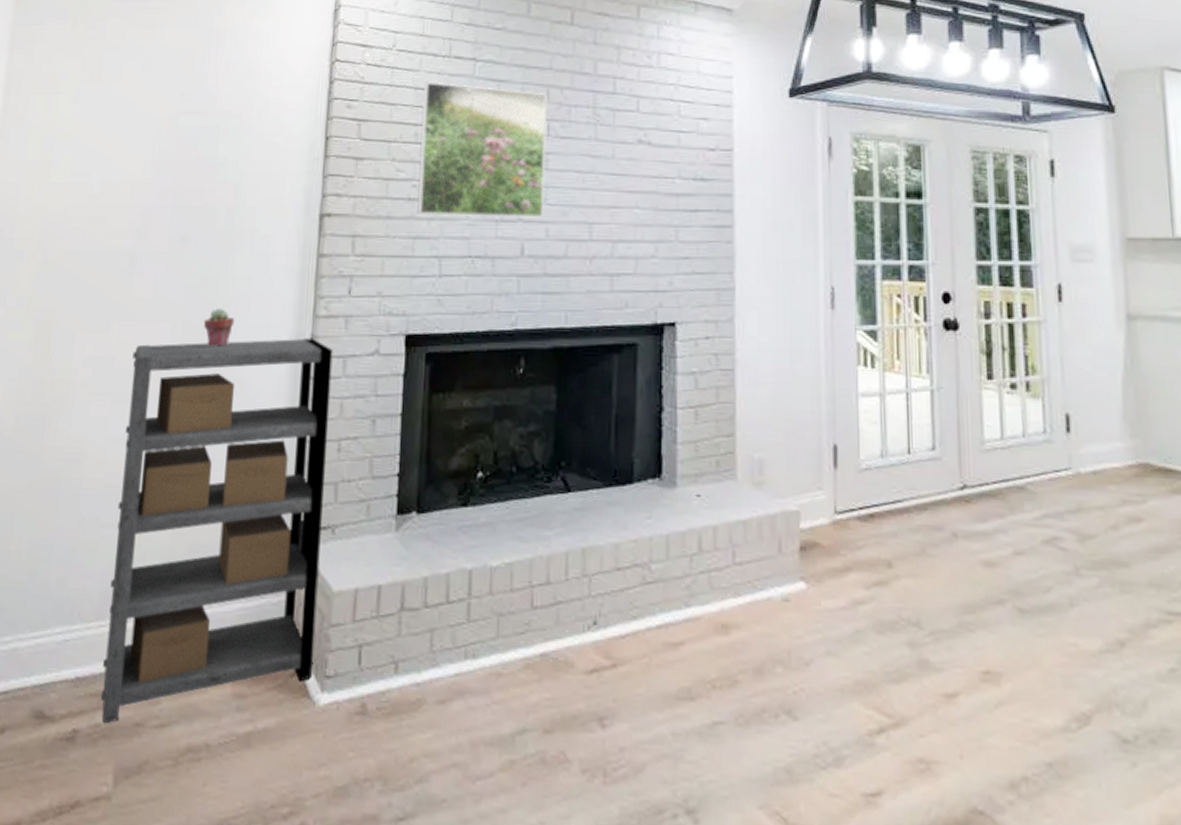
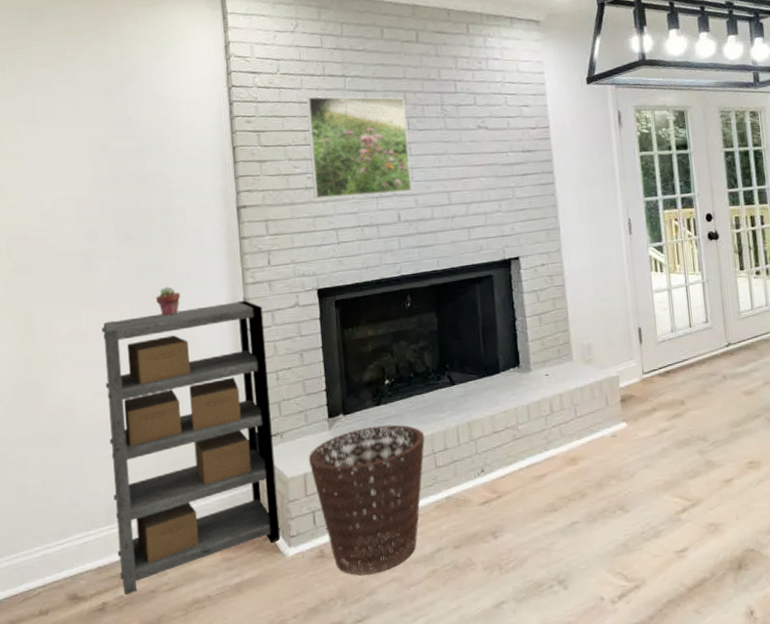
basket: none [363,535,522,752] -> present [308,424,425,576]

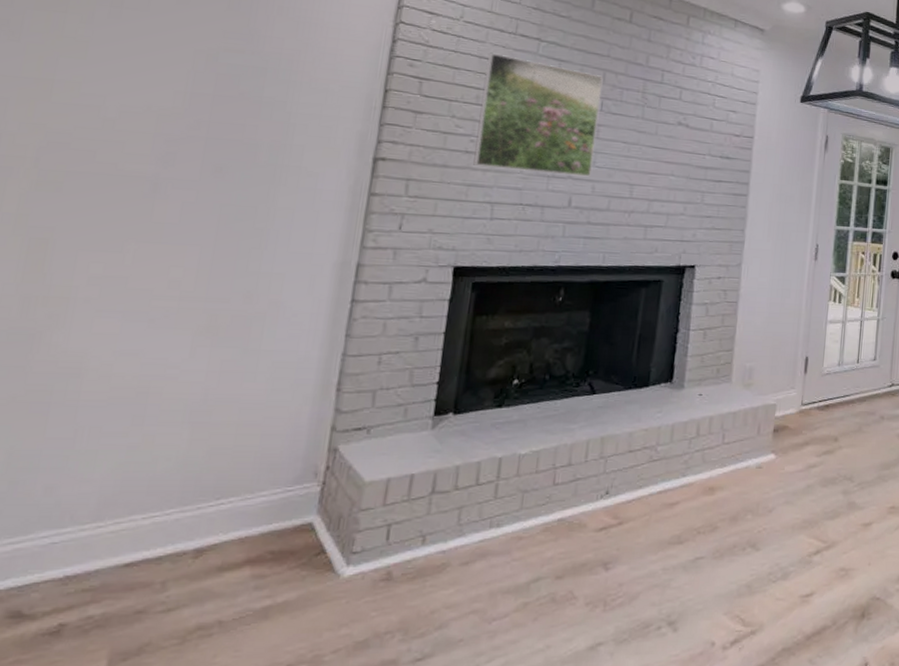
shelving unit: present [102,300,281,595] -> none [95,265,380,616]
potted succulent: present [155,287,181,316] -> none [237,236,274,270]
basket: present [308,424,425,576] -> none [396,431,548,605]

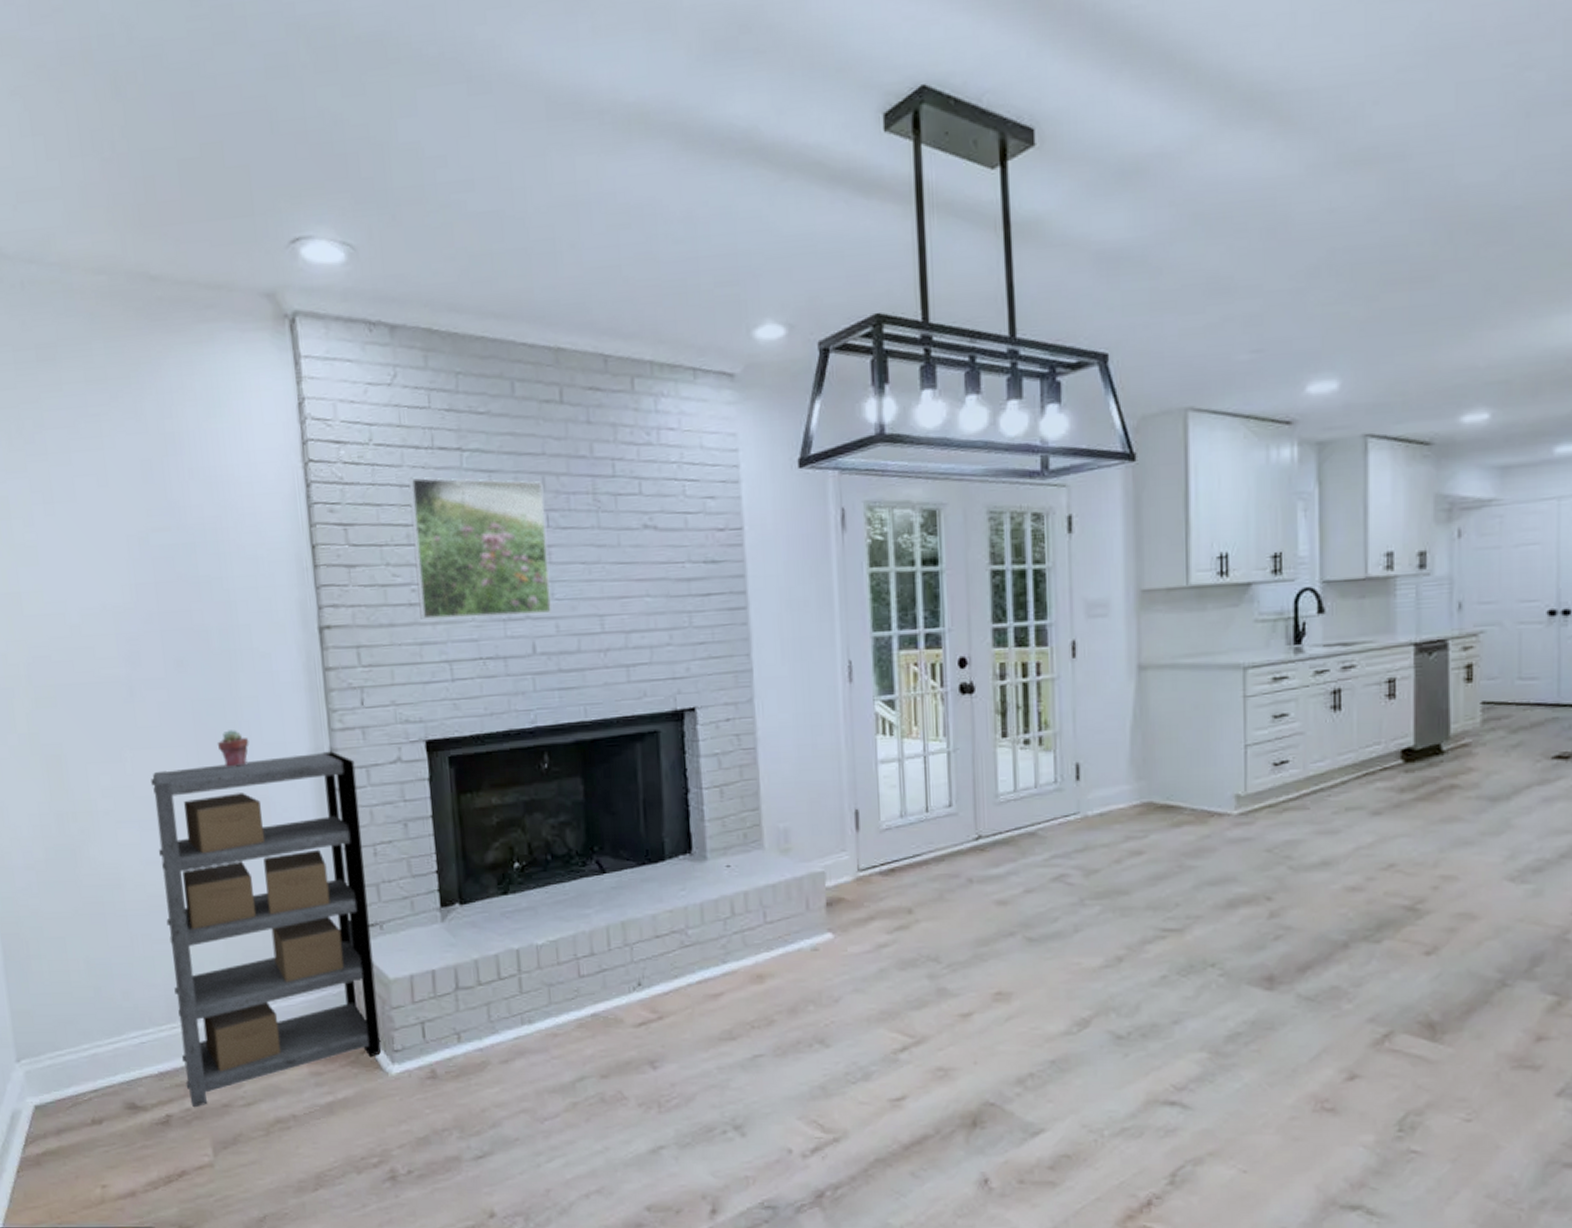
shelving unit: none [95,265,380,616] -> present [151,751,382,1108]
potted succulent: none [237,236,274,270] -> present [217,730,249,767]

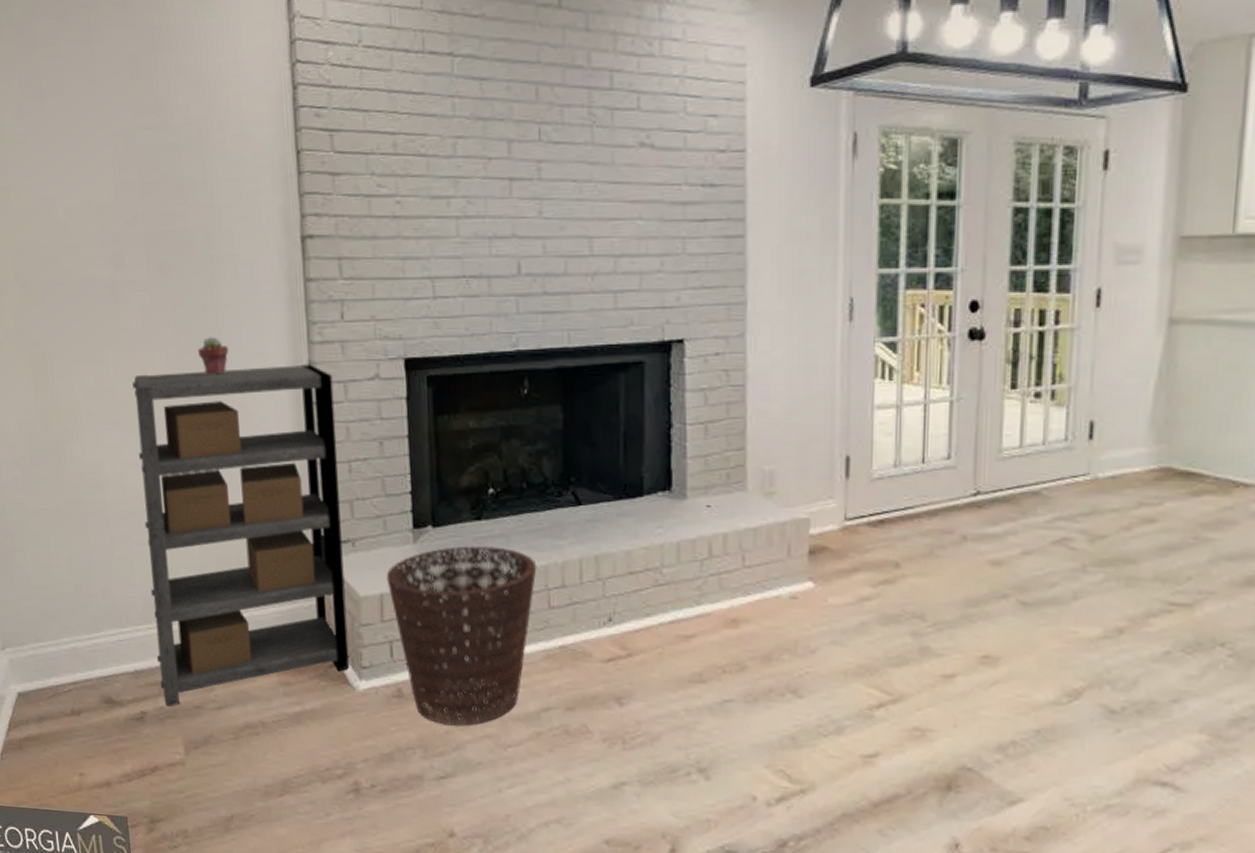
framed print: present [408,477,552,620] -> none [397,82,539,234]
basket: none [415,920,565,1103] -> present [386,546,537,726]

